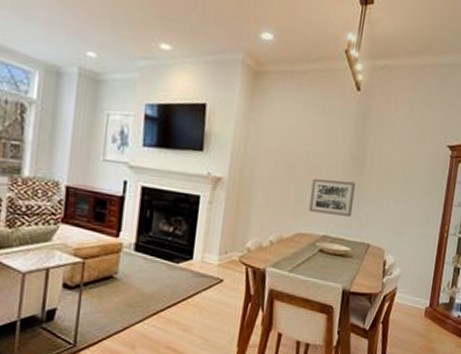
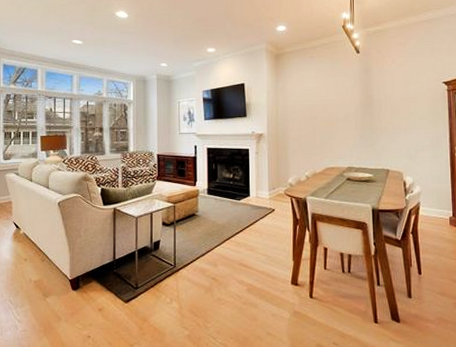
wall art: present [308,178,356,217] -> none [332,122,370,150]

